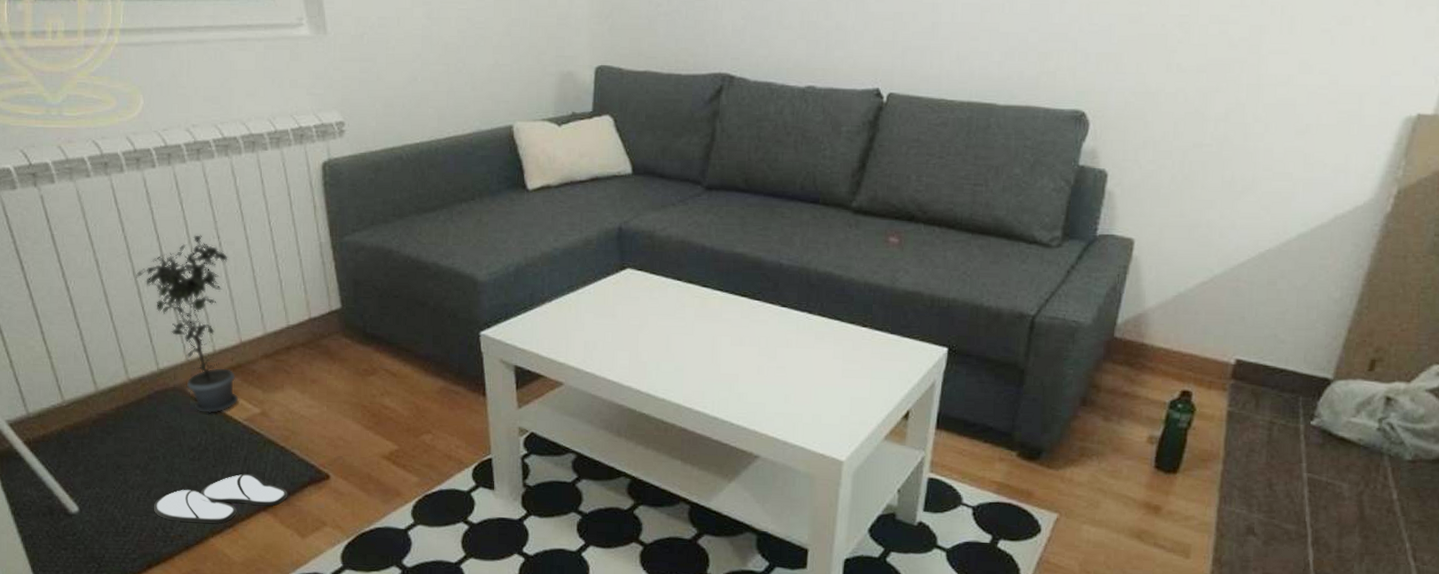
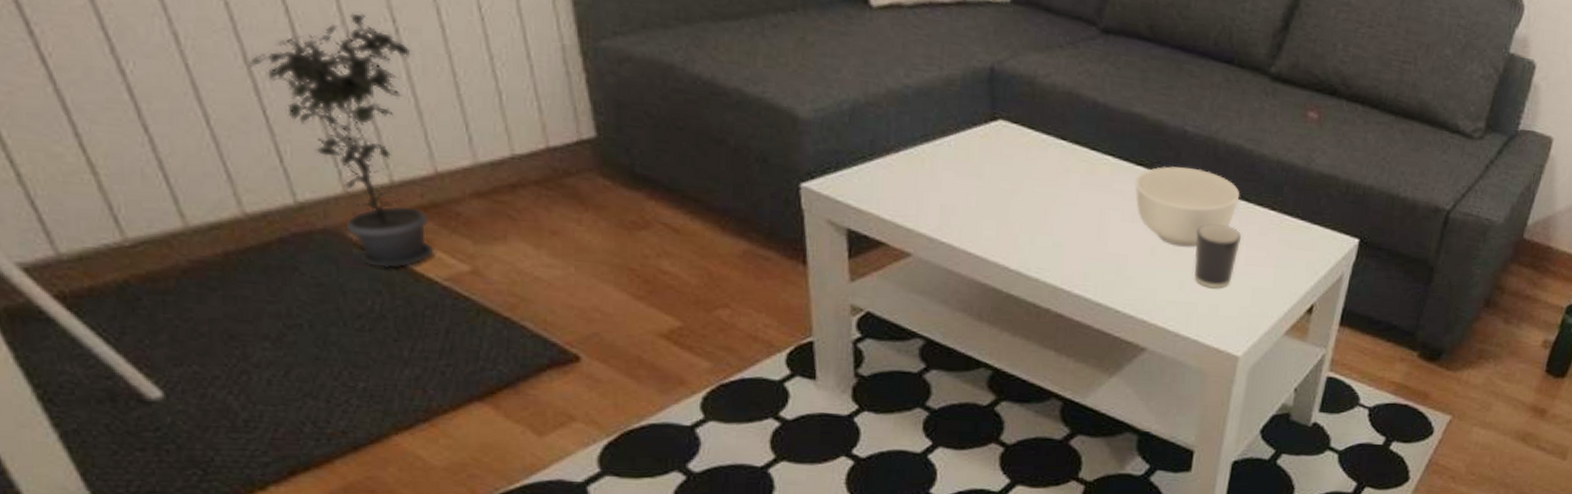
slippers: present [154,473,288,524] -> none [297,351,517,417]
bowl: none [741,295,833,364] -> present [1135,166,1240,247]
mug: none [796,342,837,399] -> present [1194,223,1241,288]

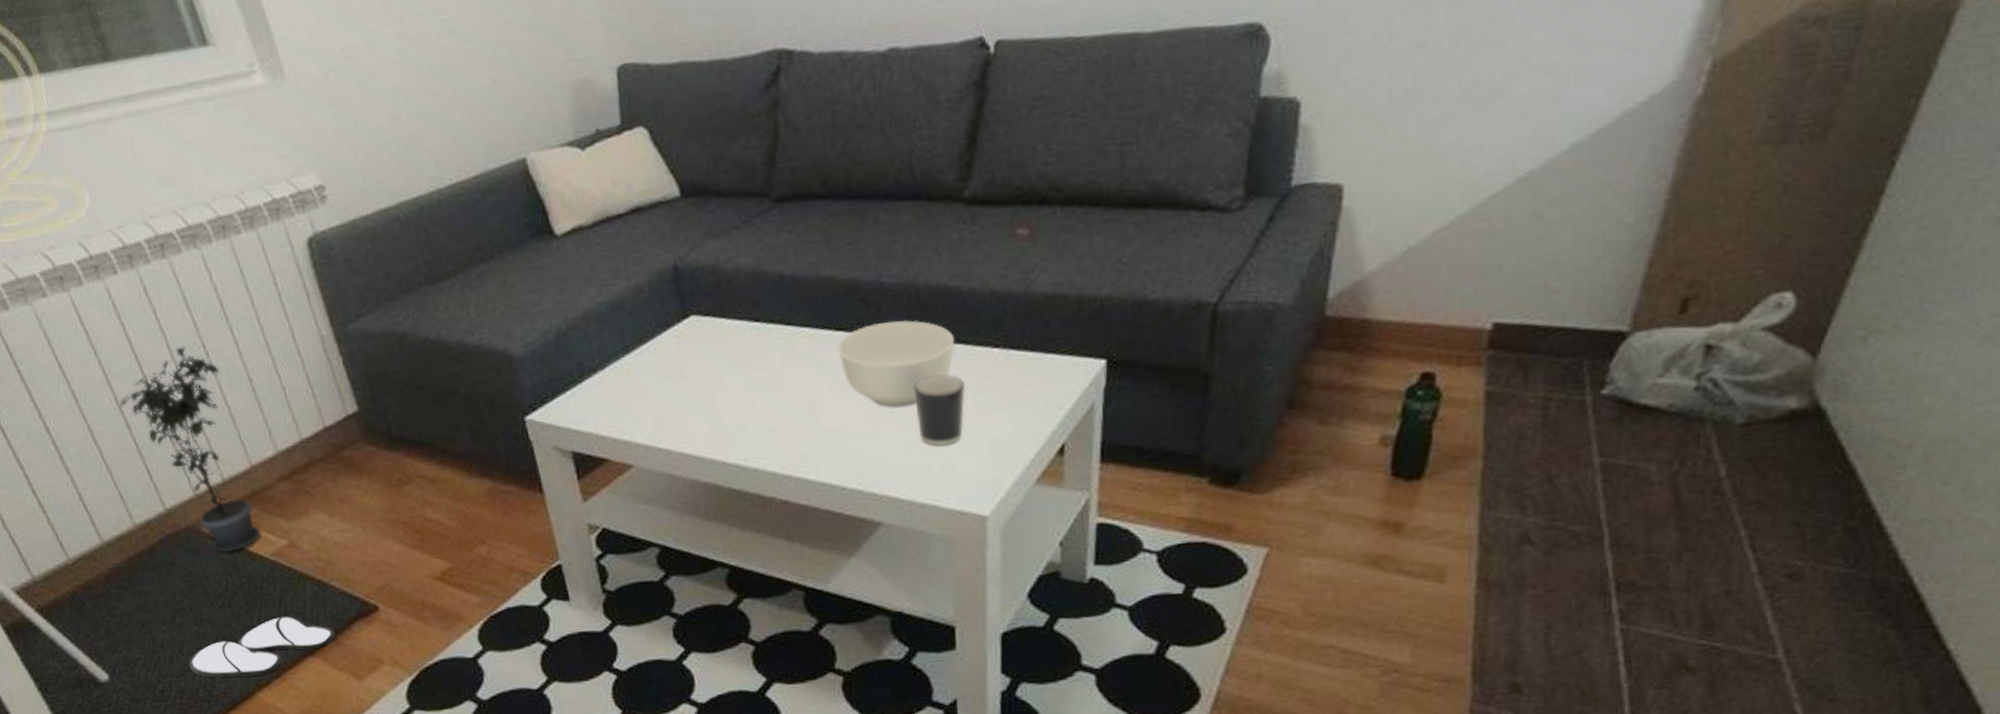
slippers: none [297,351,517,417] -> present [189,615,335,678]

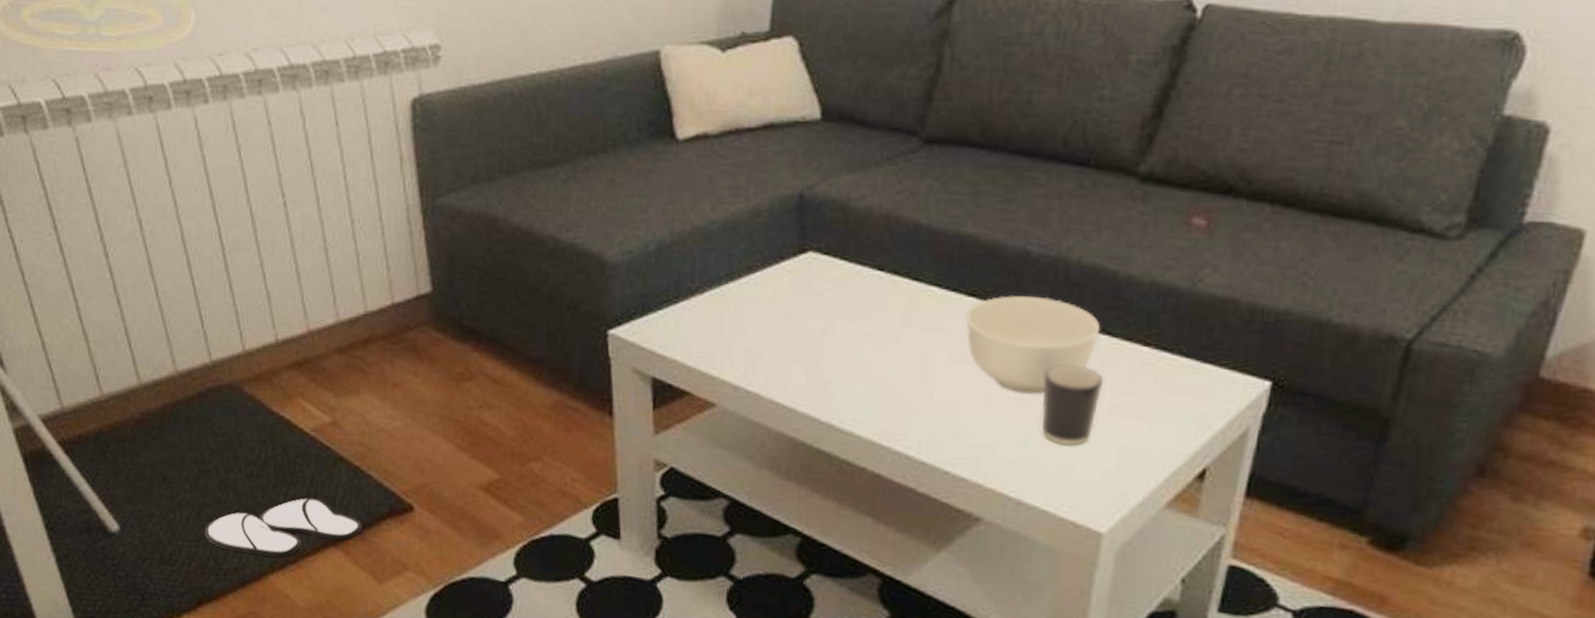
potted plant: present [120,346,261,552] -> none [185,191,305,419]

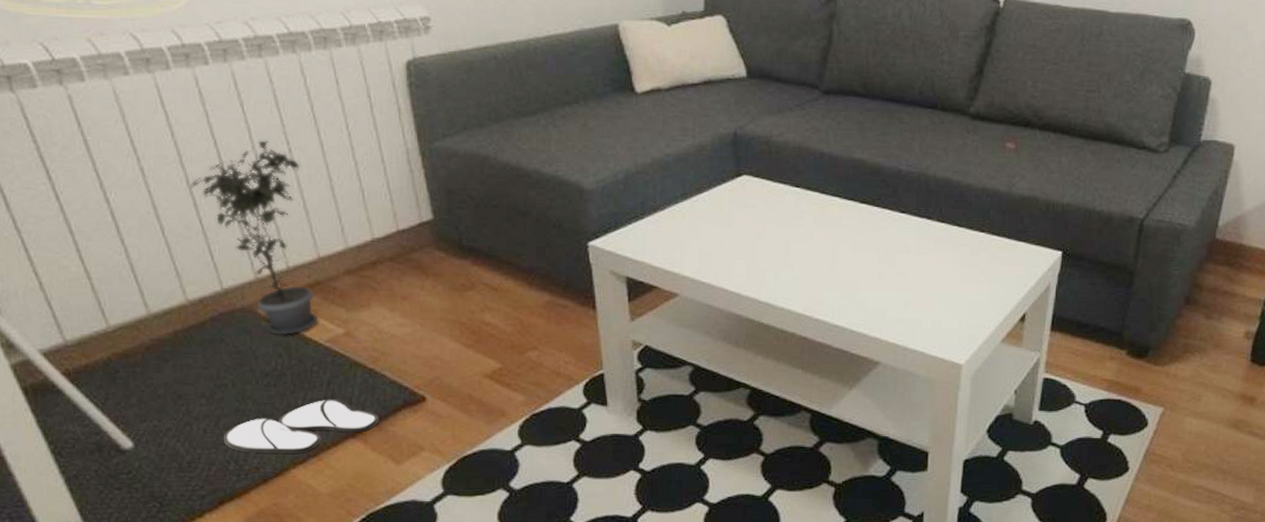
potted plant: none [185,191,305,419] -> present [191,140,319,335]
bowl: present [966,295,1101,394] -> none [860,201,952,270]
mug: present [1041,364,1103,445] -> none [916,248,955,304]

